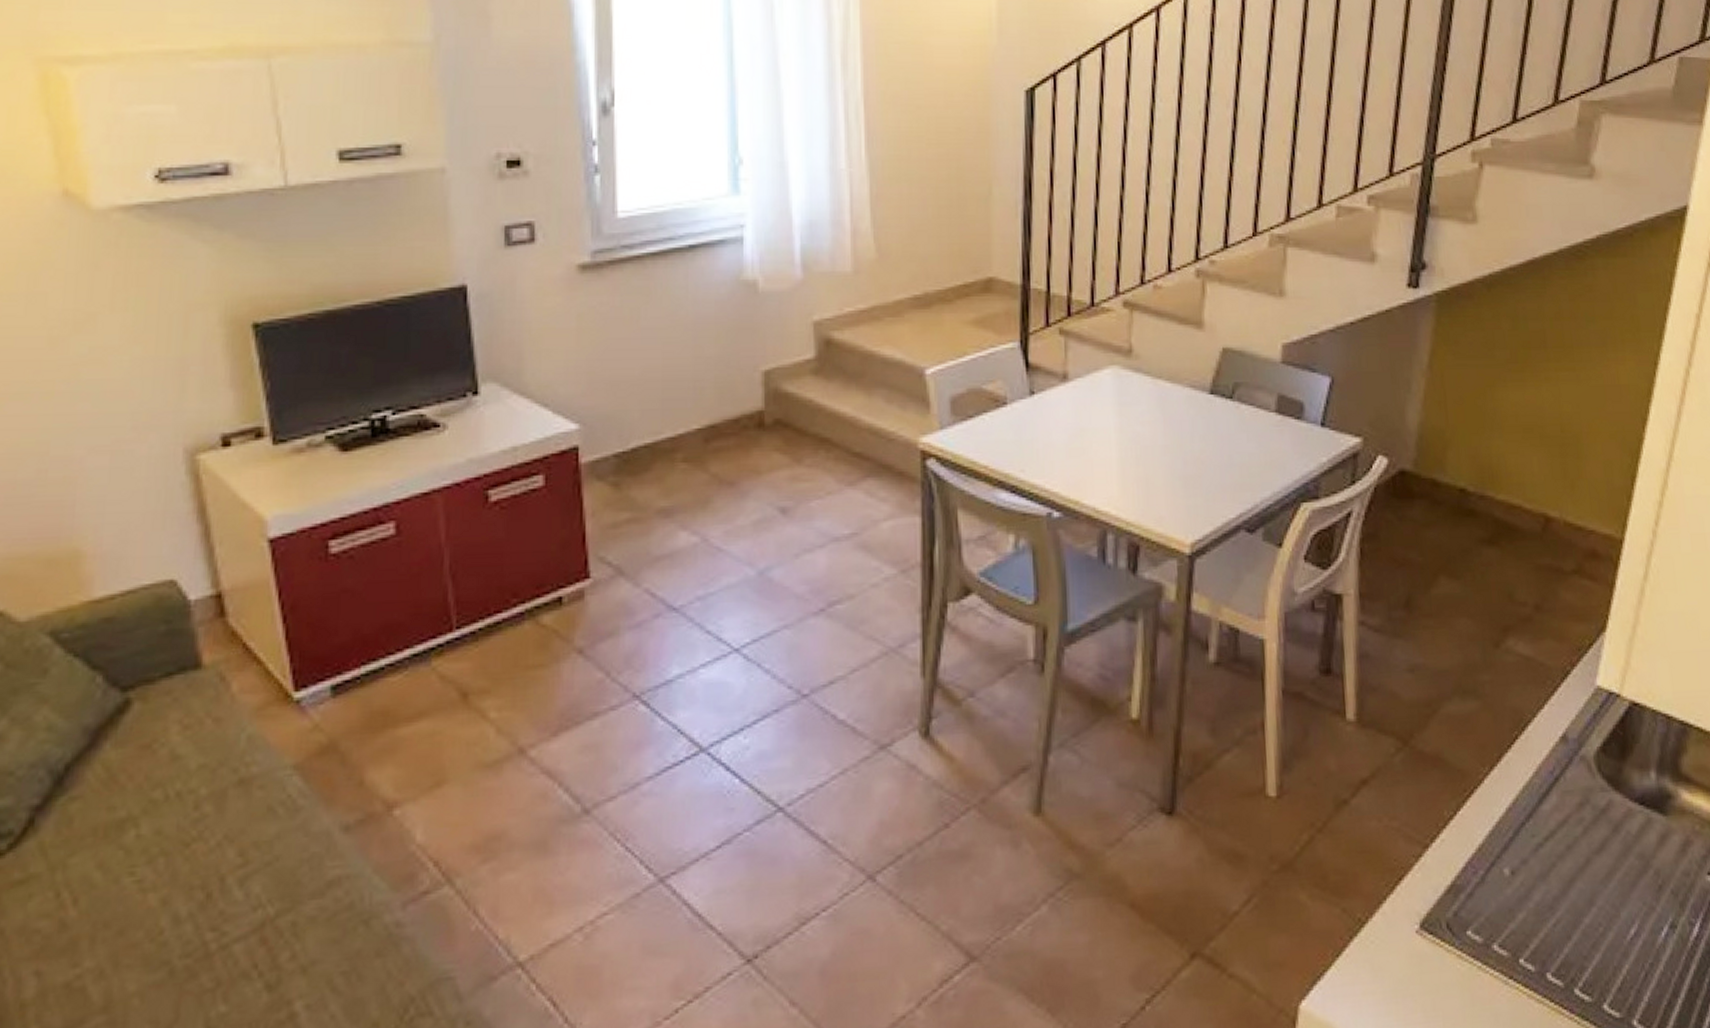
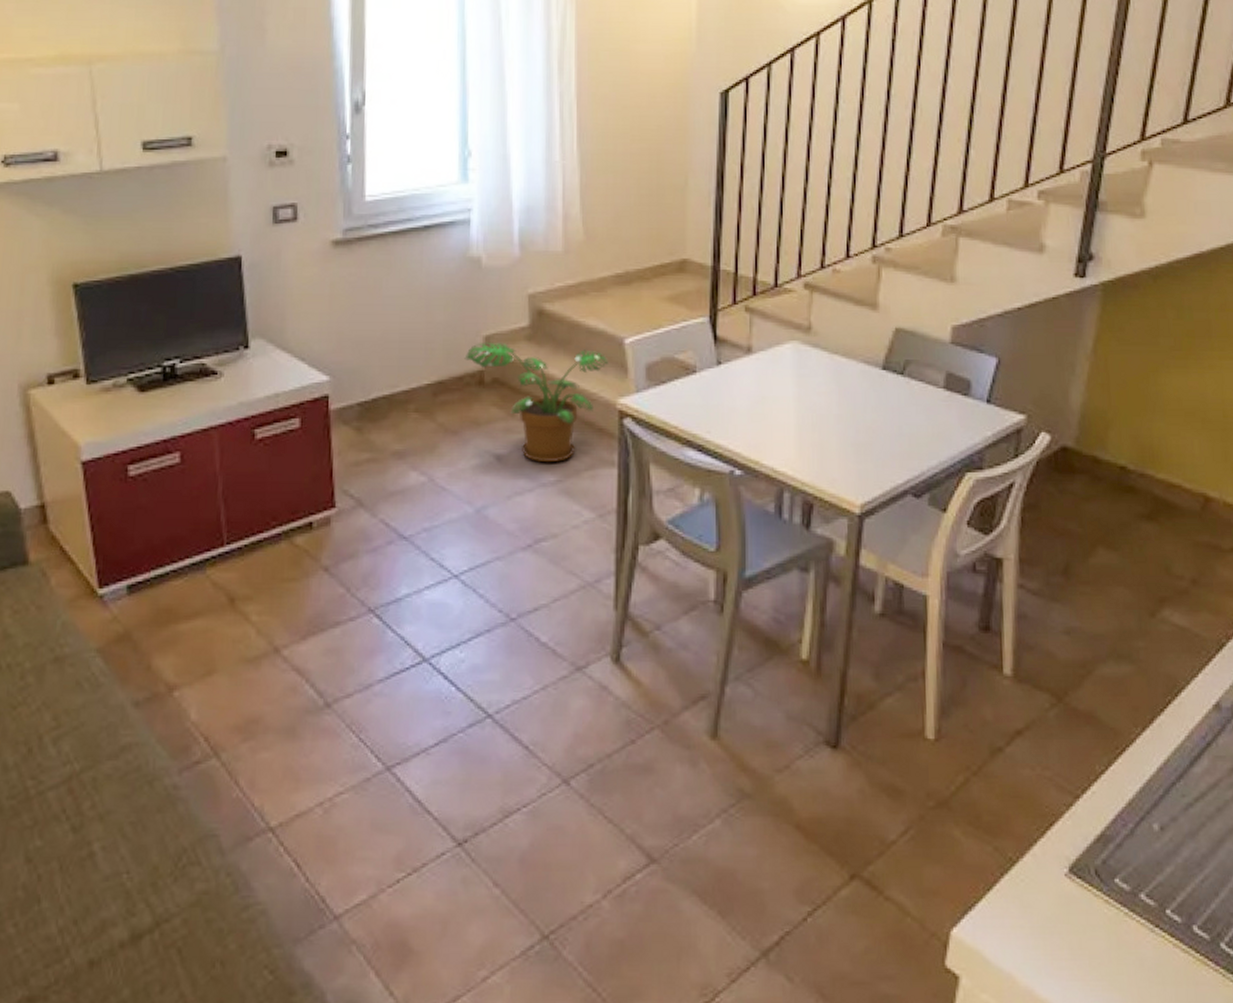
potted plant: none [740,377,908,513] -> present [464,342,609,462]

